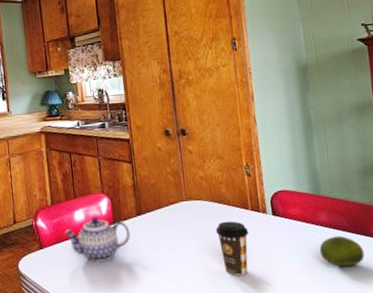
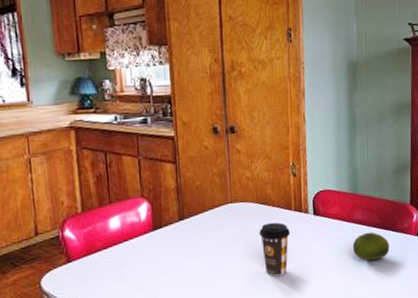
teapot: present [64,216,131,262] -> none [97,223,171,273]

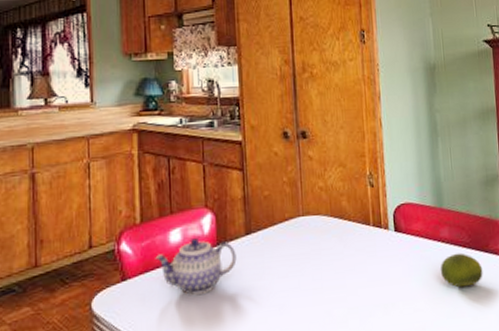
teapot: none [97,223,171,273] -> present [155,237,237,295]
coffee cup: present [259,222,290,276] -> none [334,239,369,303]

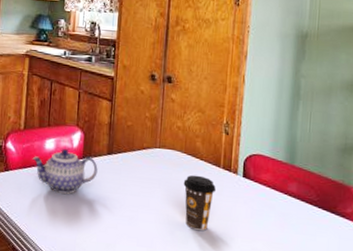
coffee cup: none [334,239,369,303] -> present [183,175,216,231]
fruit: present [440,253,483,288] -> none [282,208,327,240]

